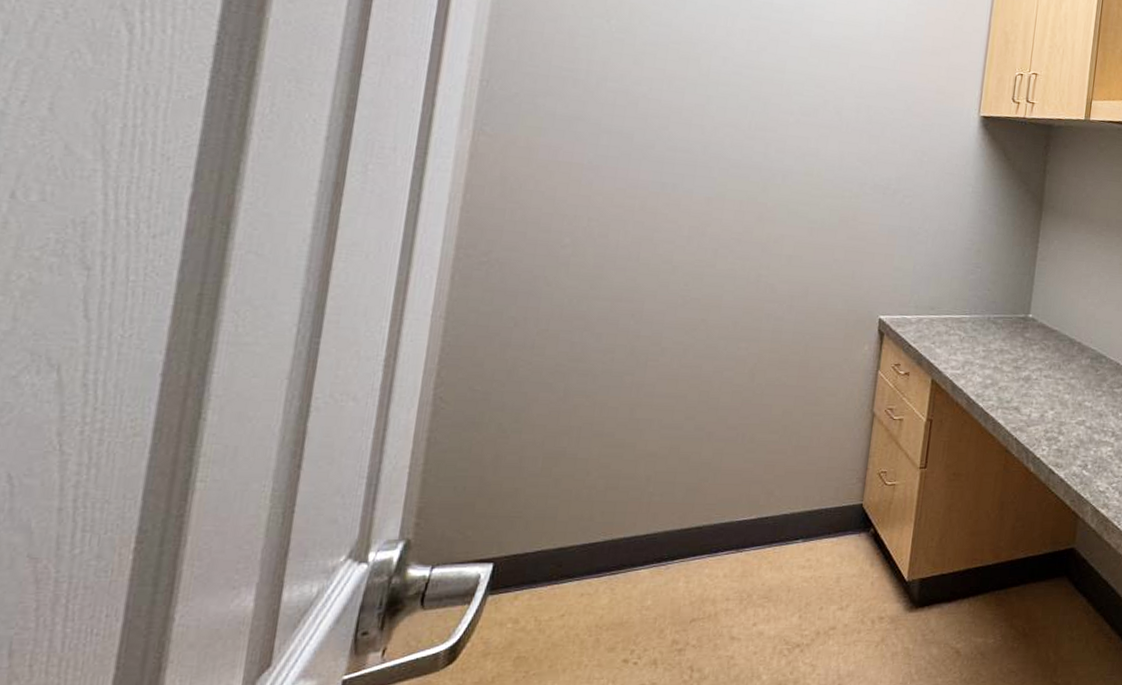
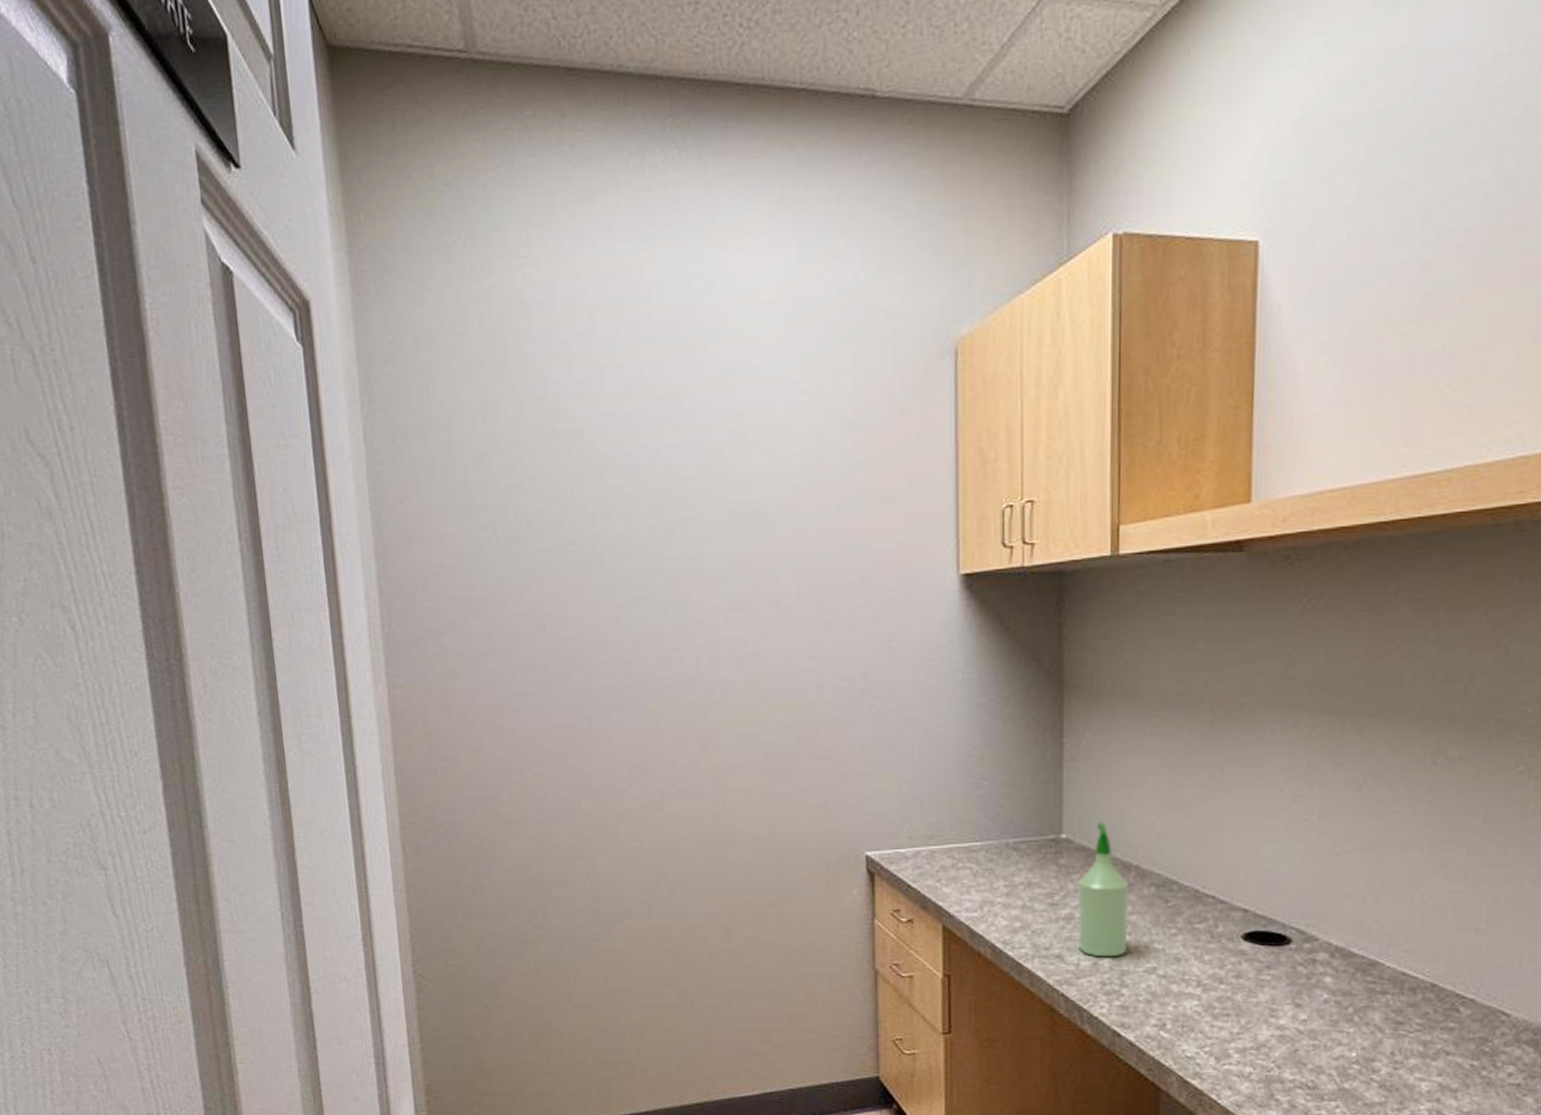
spray bottle: none [1031,307,1073,411] -> present [1077,822,1129,958]

